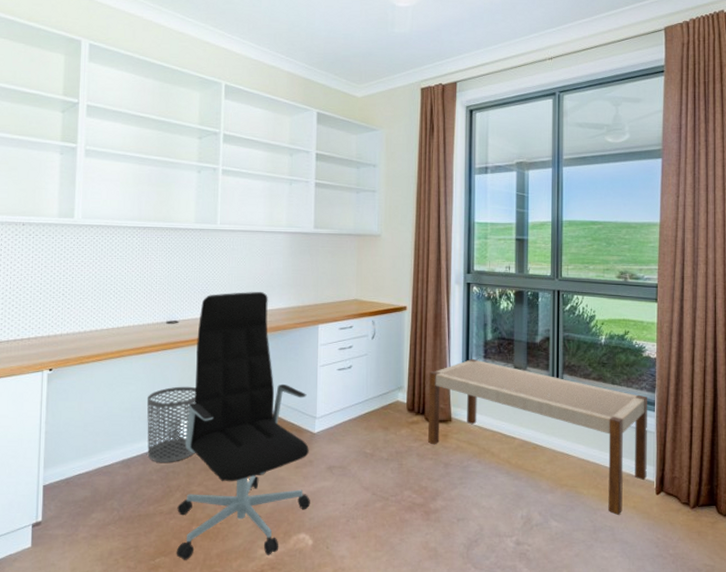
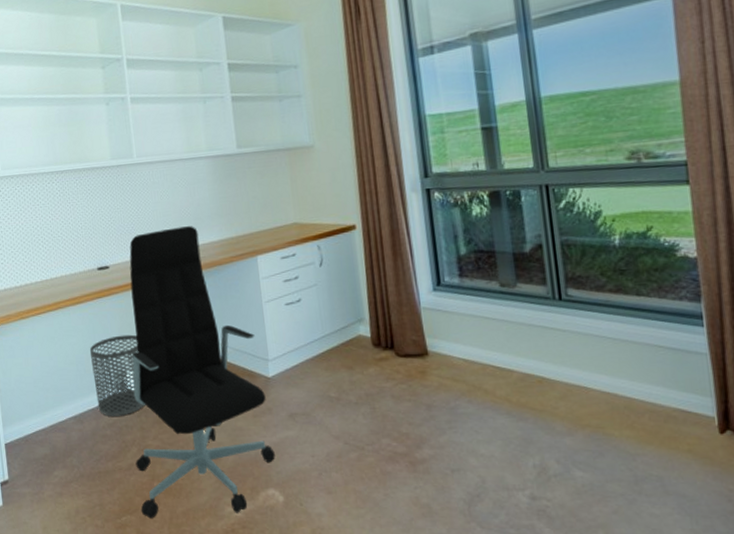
bench: present [428,358,647,515] -> none [394,278,703,461]

